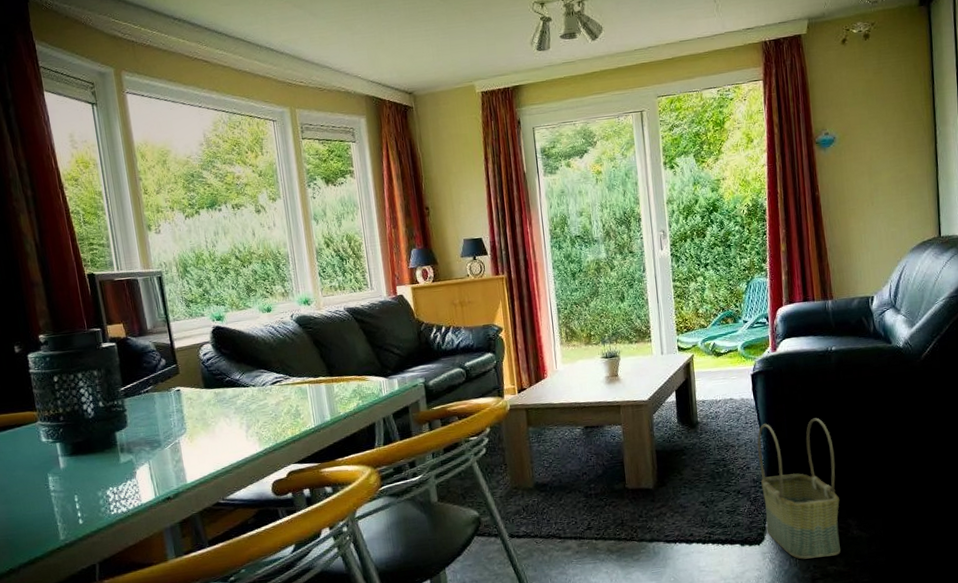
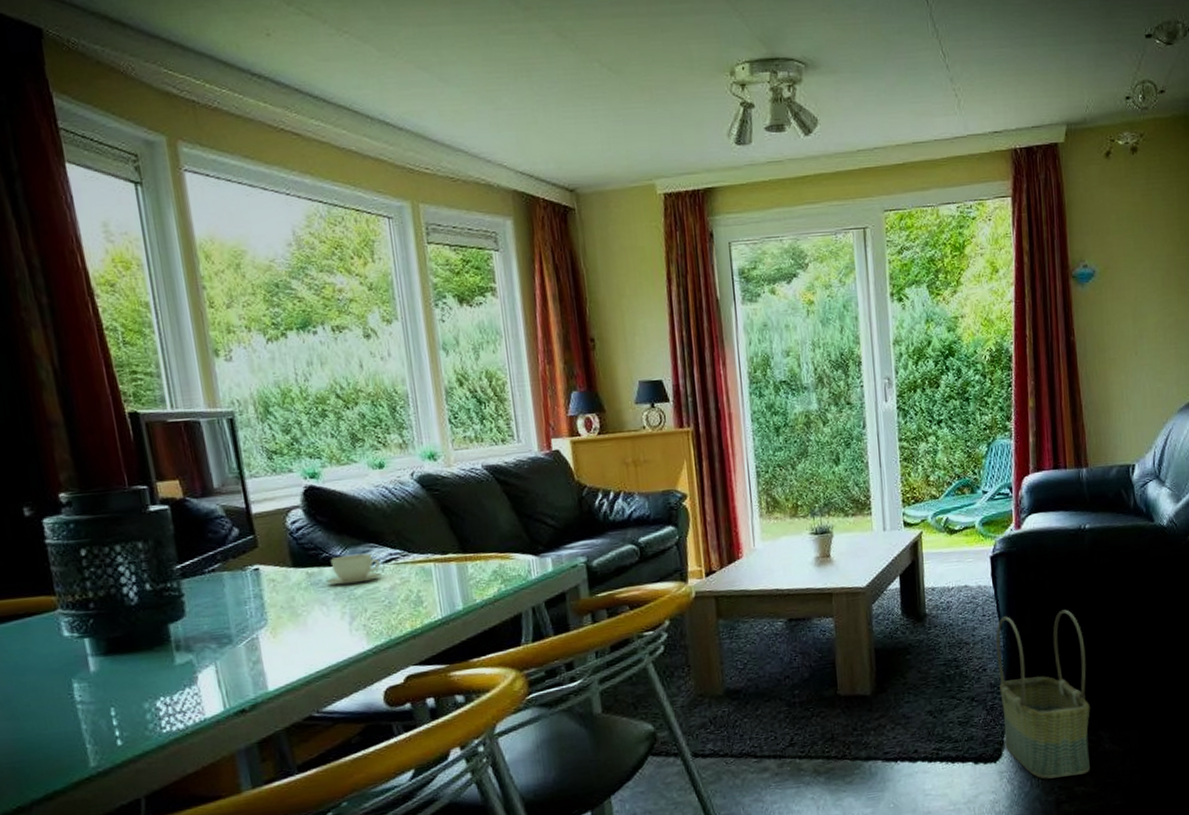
teacup: none [229,377,269,401] -> present [327,553,381,585]

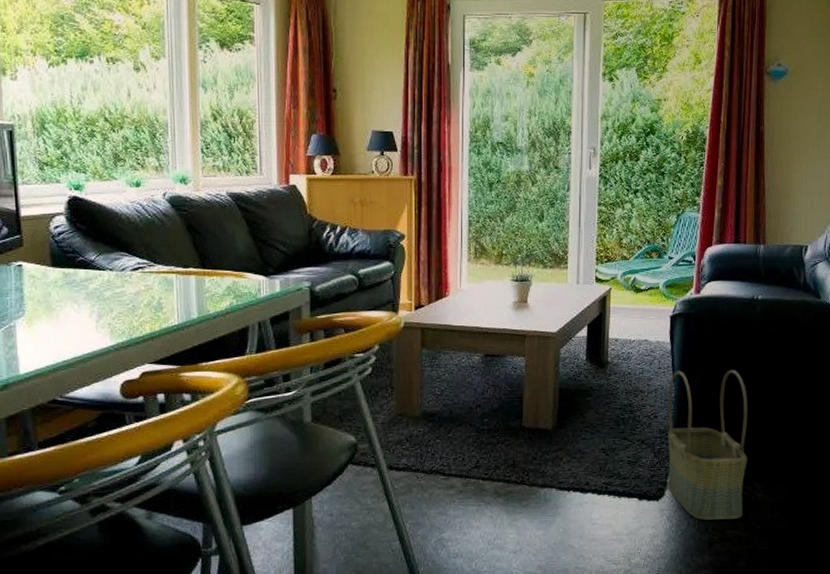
teacup: present [327,553,381,585] -> none [80,260,129,286]

